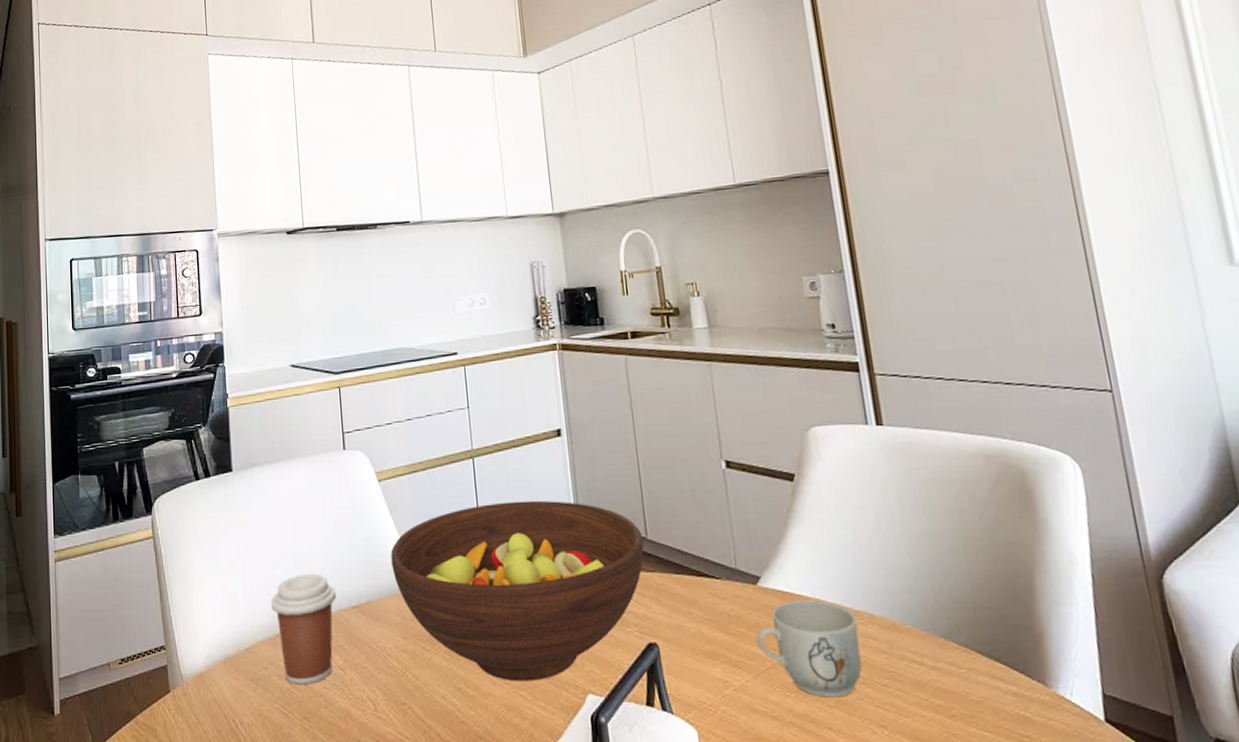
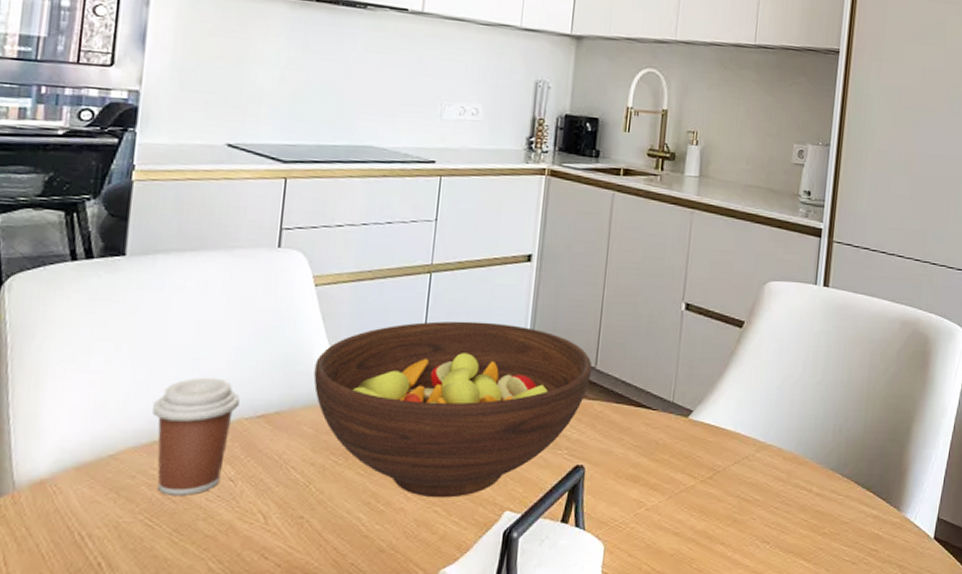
mug: present [757,599,862,698] -> none [677,432,767,517]

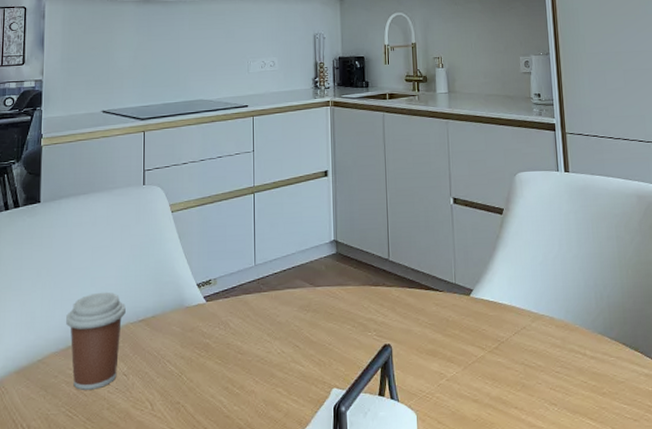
fruit bowl: present [313,321,592,498] -> none [177,229,387,380]

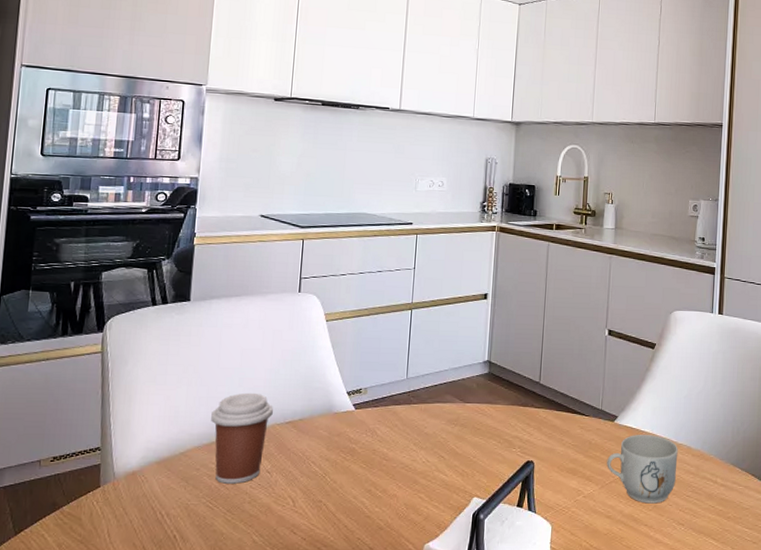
mug: none [467,306,542,383] -> present [607,434,678,504]

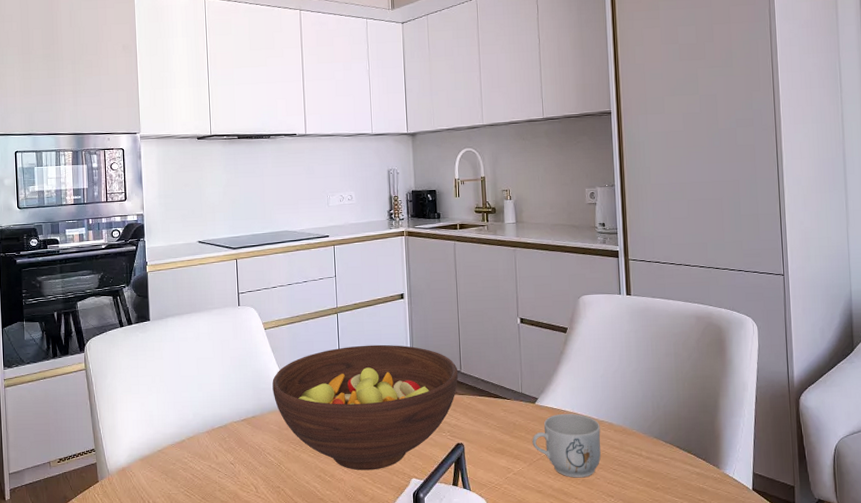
coffee cup: present [211,392,273,484] -> none [179,396,229,475]
fruit bowl: none [327,346,537,487] -> present [272,344,459,471]

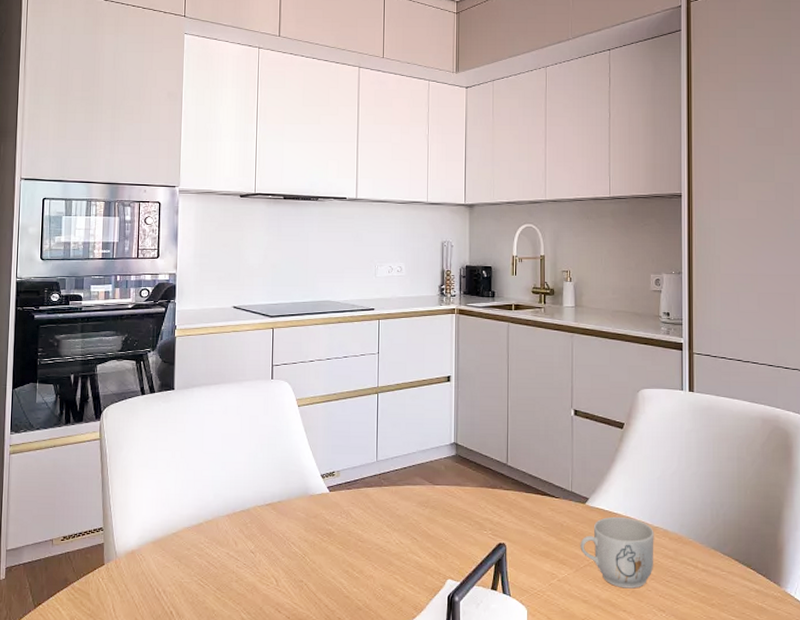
fruit bowl: present [272,344,459,471] -> none [302,429,505,568]

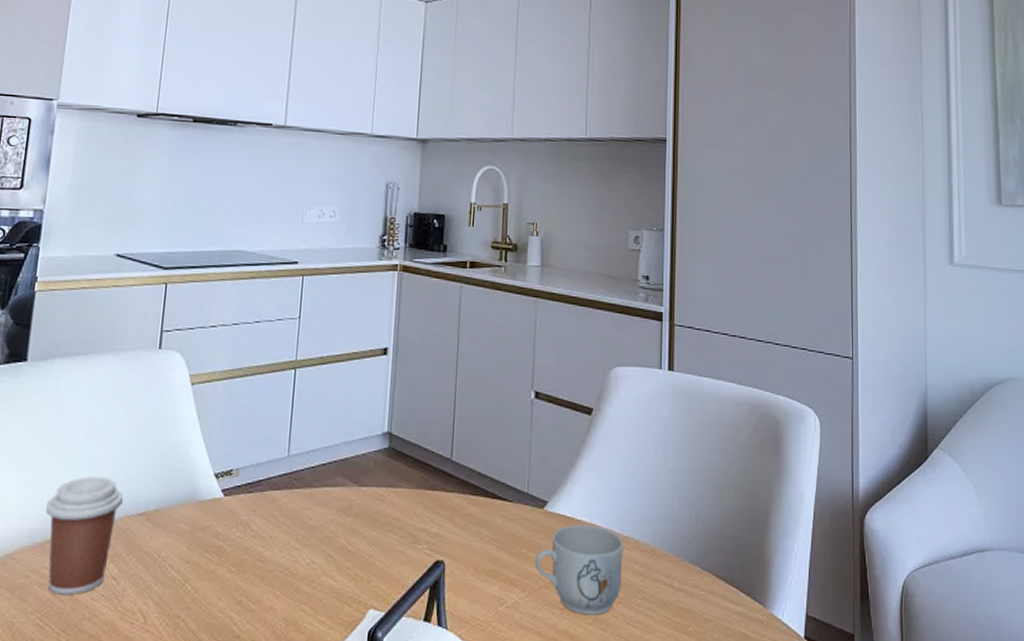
coffee cup: none [198,476,254,563] -> present [46,476,123,595]

